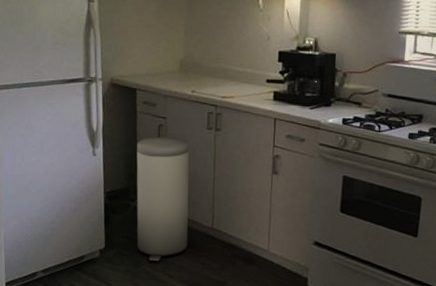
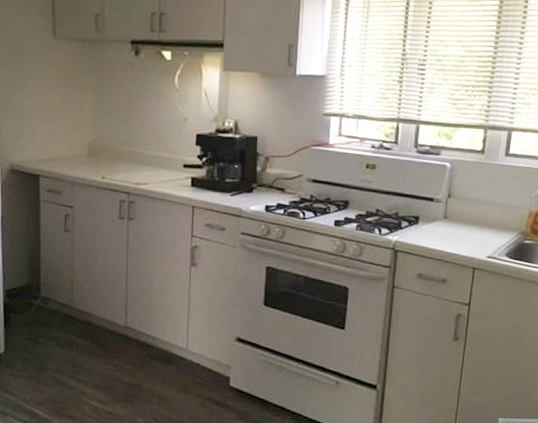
pedal bin: present [136,136,190,262] -> none [40,227,100,366]

